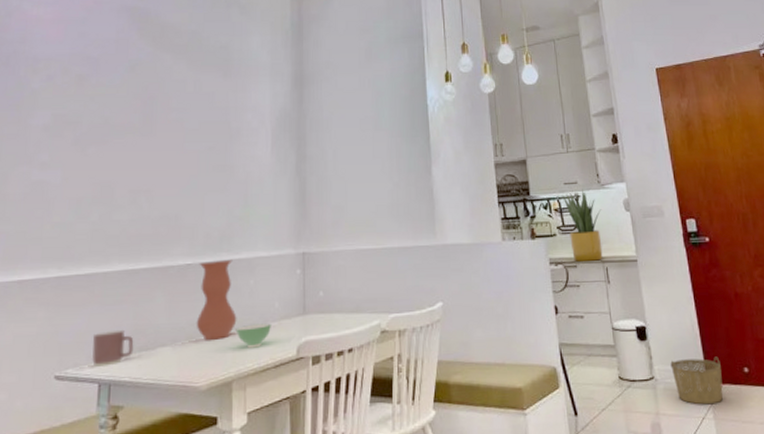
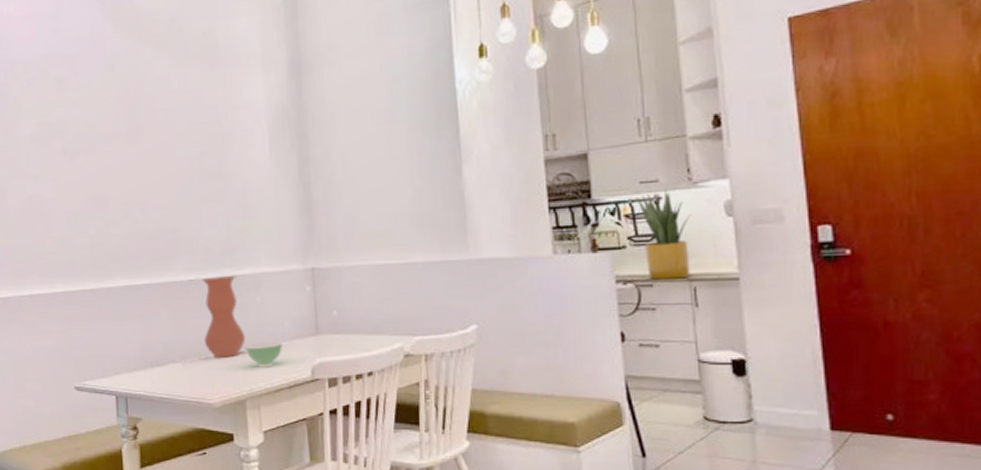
mug: present [92,329,134,367] -> none [104,345,145,380]
basket: present [670,356,723,405] -> none [778,399,854,456]

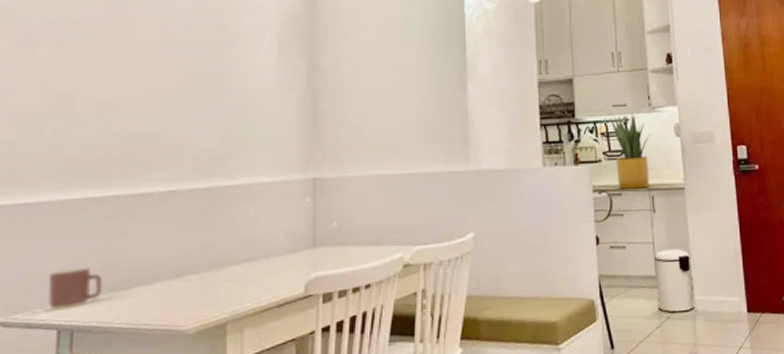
mug: none [104,345,145,380] -> present [48,267,103,311]
vase: present [201,275,246,359] -> none [181,185,233,279]
bowl: present [245,343,284,368] -> none [231,257,276,286]

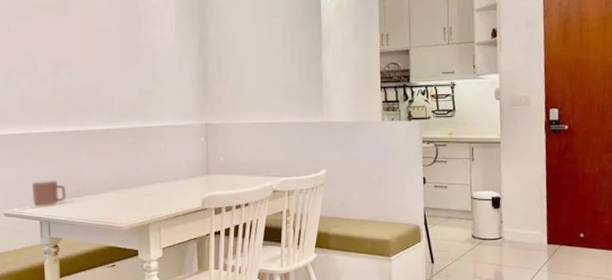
planter: present [610,112,651,190] -> none [439,78,474,142]

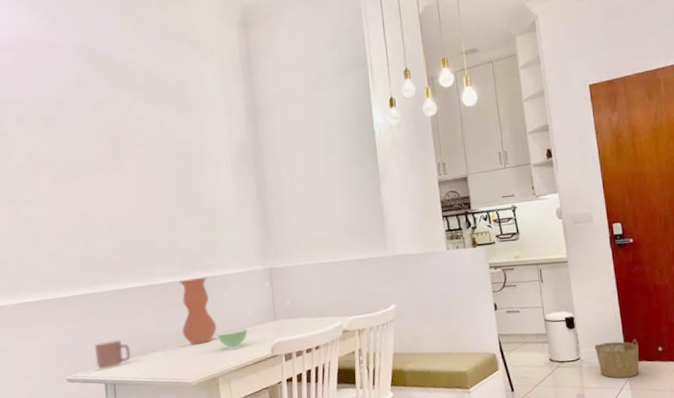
vase: none [116,127,151,192] -> present [178,276,217,346]
bowl: none [150,180,181,199] -> present [217,328,248,350]
basket: none [517,224,562,260] -> present [594,339,639,379]

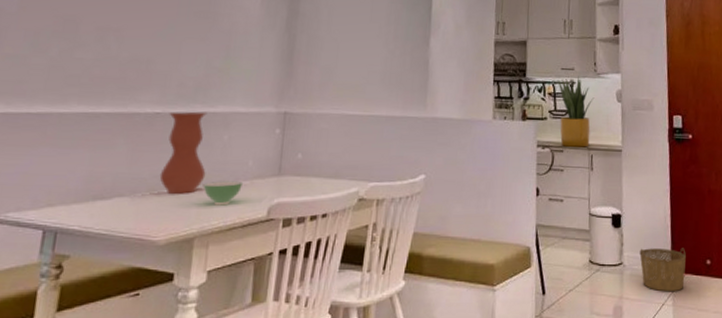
mug: present [94,339,131,370] -> none [38,175,88,213]
planter: none [500,201,537,266] -> present [558,76,595,148]

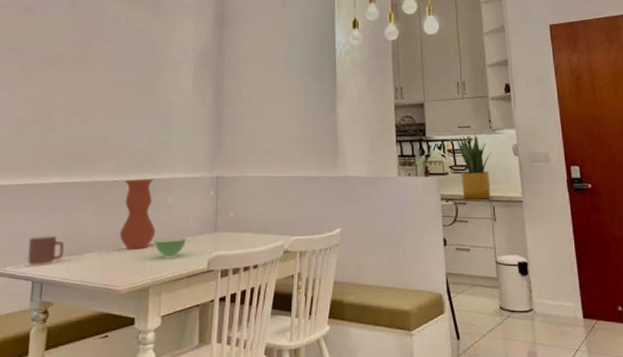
mug: none [38,175,88,213] -> present [28,235,65,267]
basket: present [639,248,687,292] -> none [549,294,597,338]

